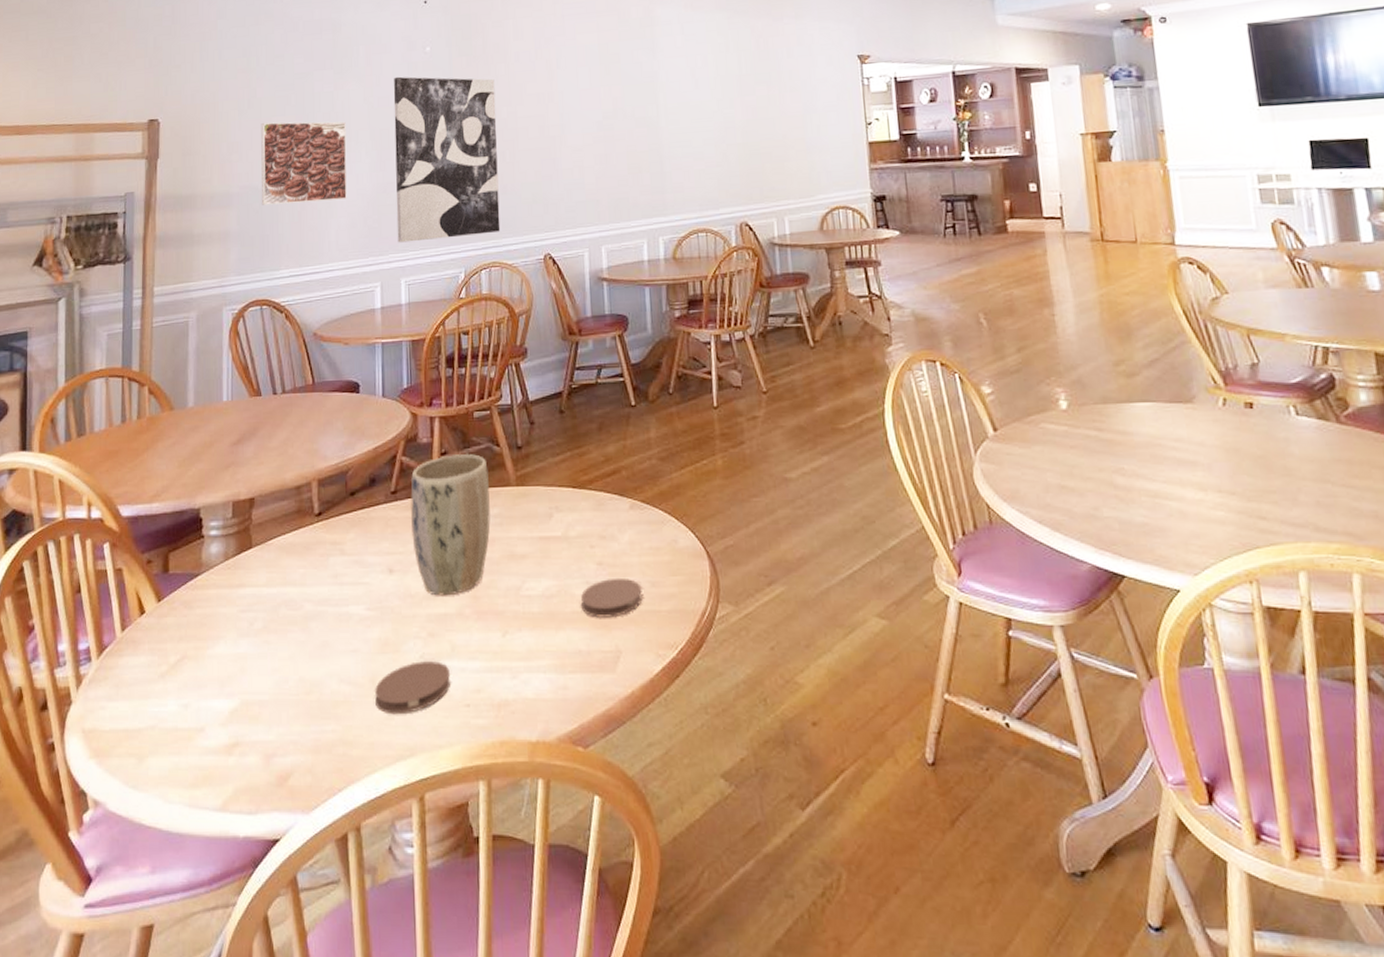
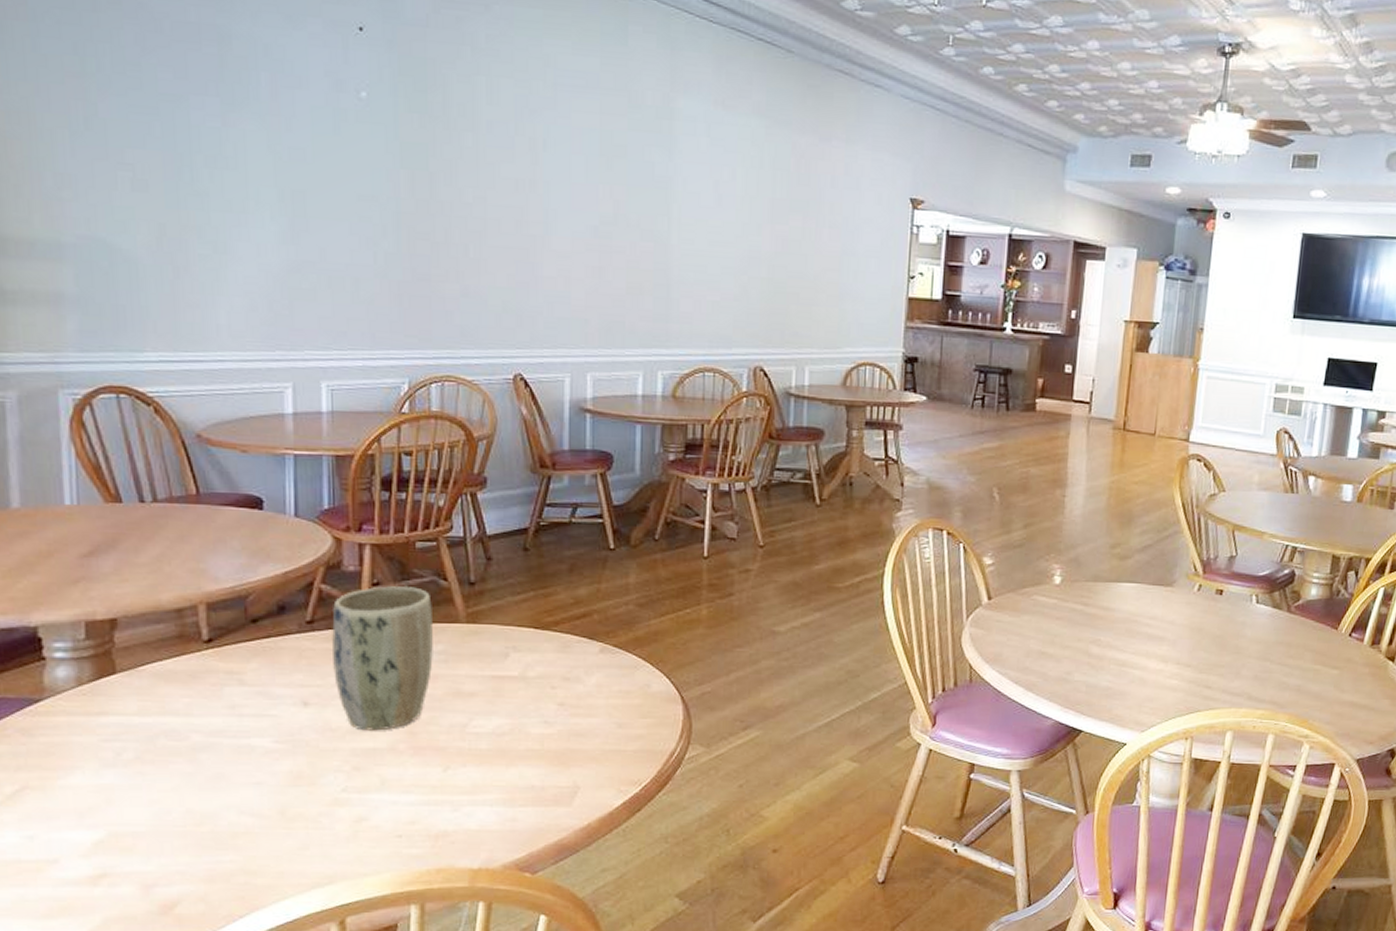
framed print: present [261,121,347,205] -> none [107,154,244,273]
coaster: present [375,661,450,715] -> none [285,794,379,845]
wall art: present [393,76,501,243] -> none [312,123,458,342]
coaster: present [581,577,643,618] -> none [538,718,607,756]

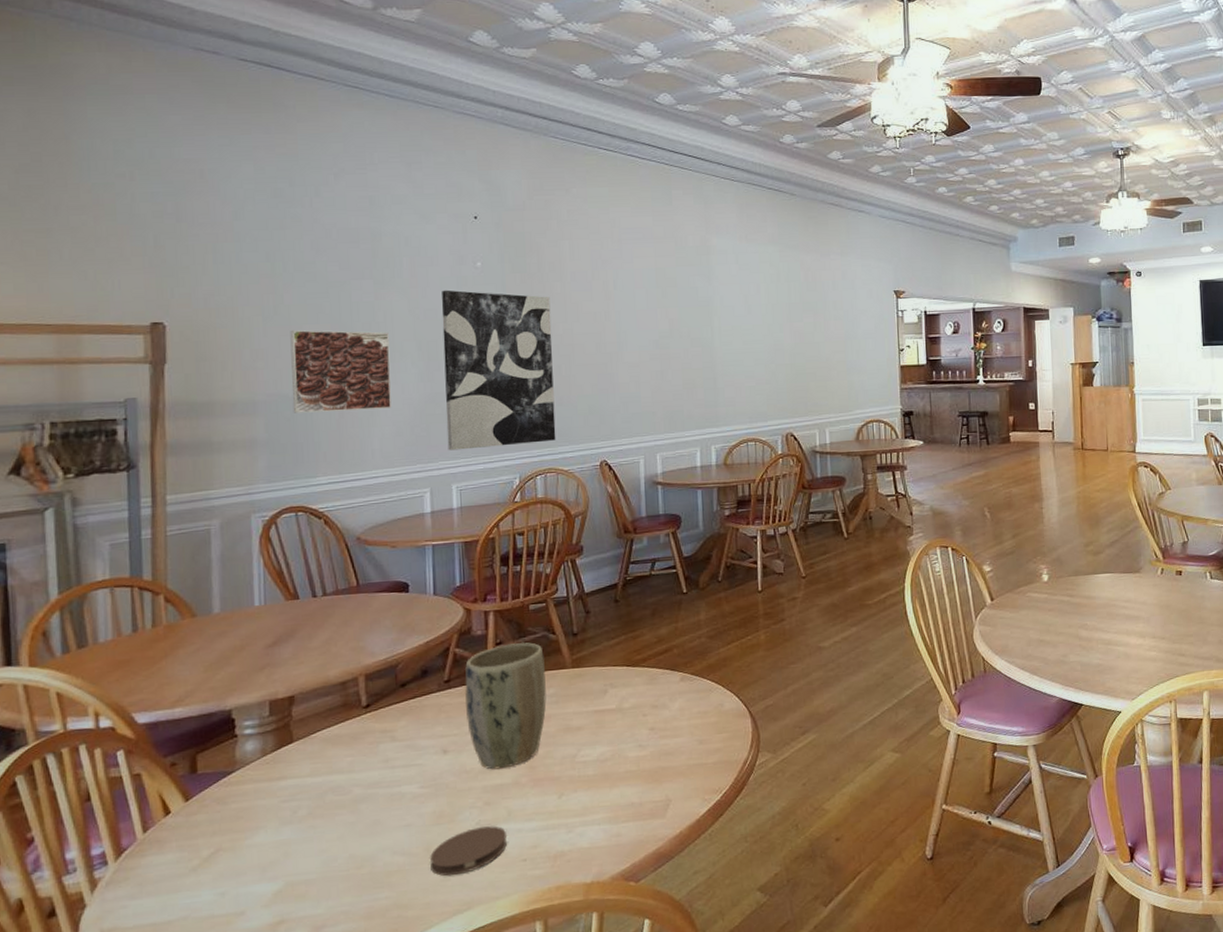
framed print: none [107,154,244,273] -> present [290,330,392,413]
coaster: none [285,794,379,845] -> present [430,826,507,876]
wall art: none [312,123,458,342] -> present [441,289,556,451]

